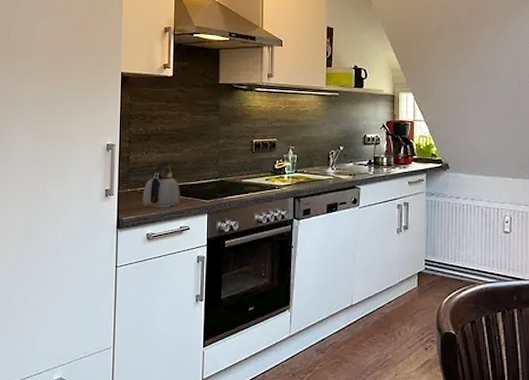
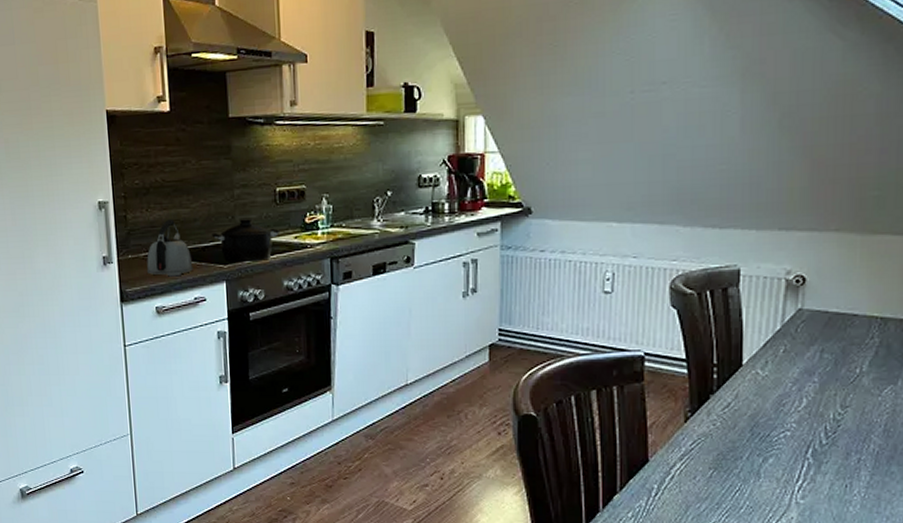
saucepan: none [198,163,255,199] -> present [211,219,281,263]

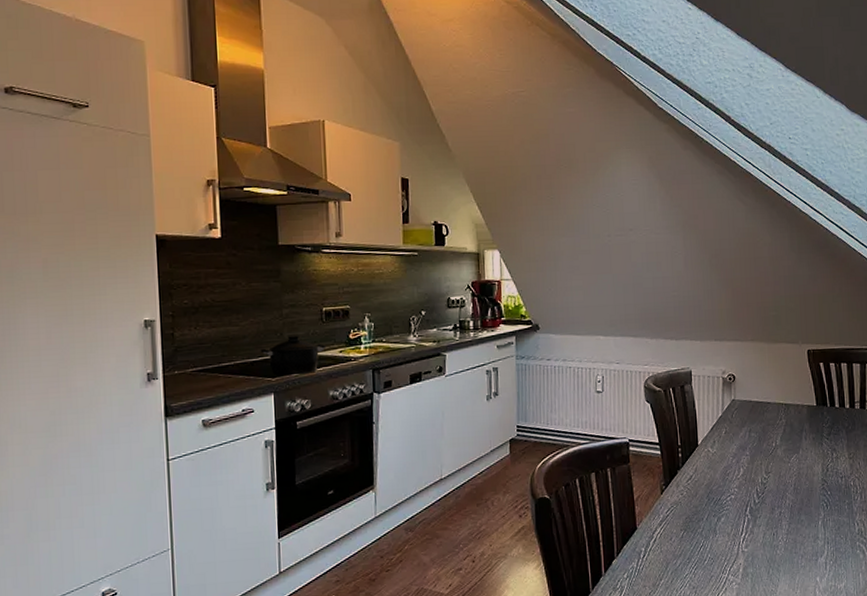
kettle: present [146,218,193,277] -> none [193,336,241,391]

